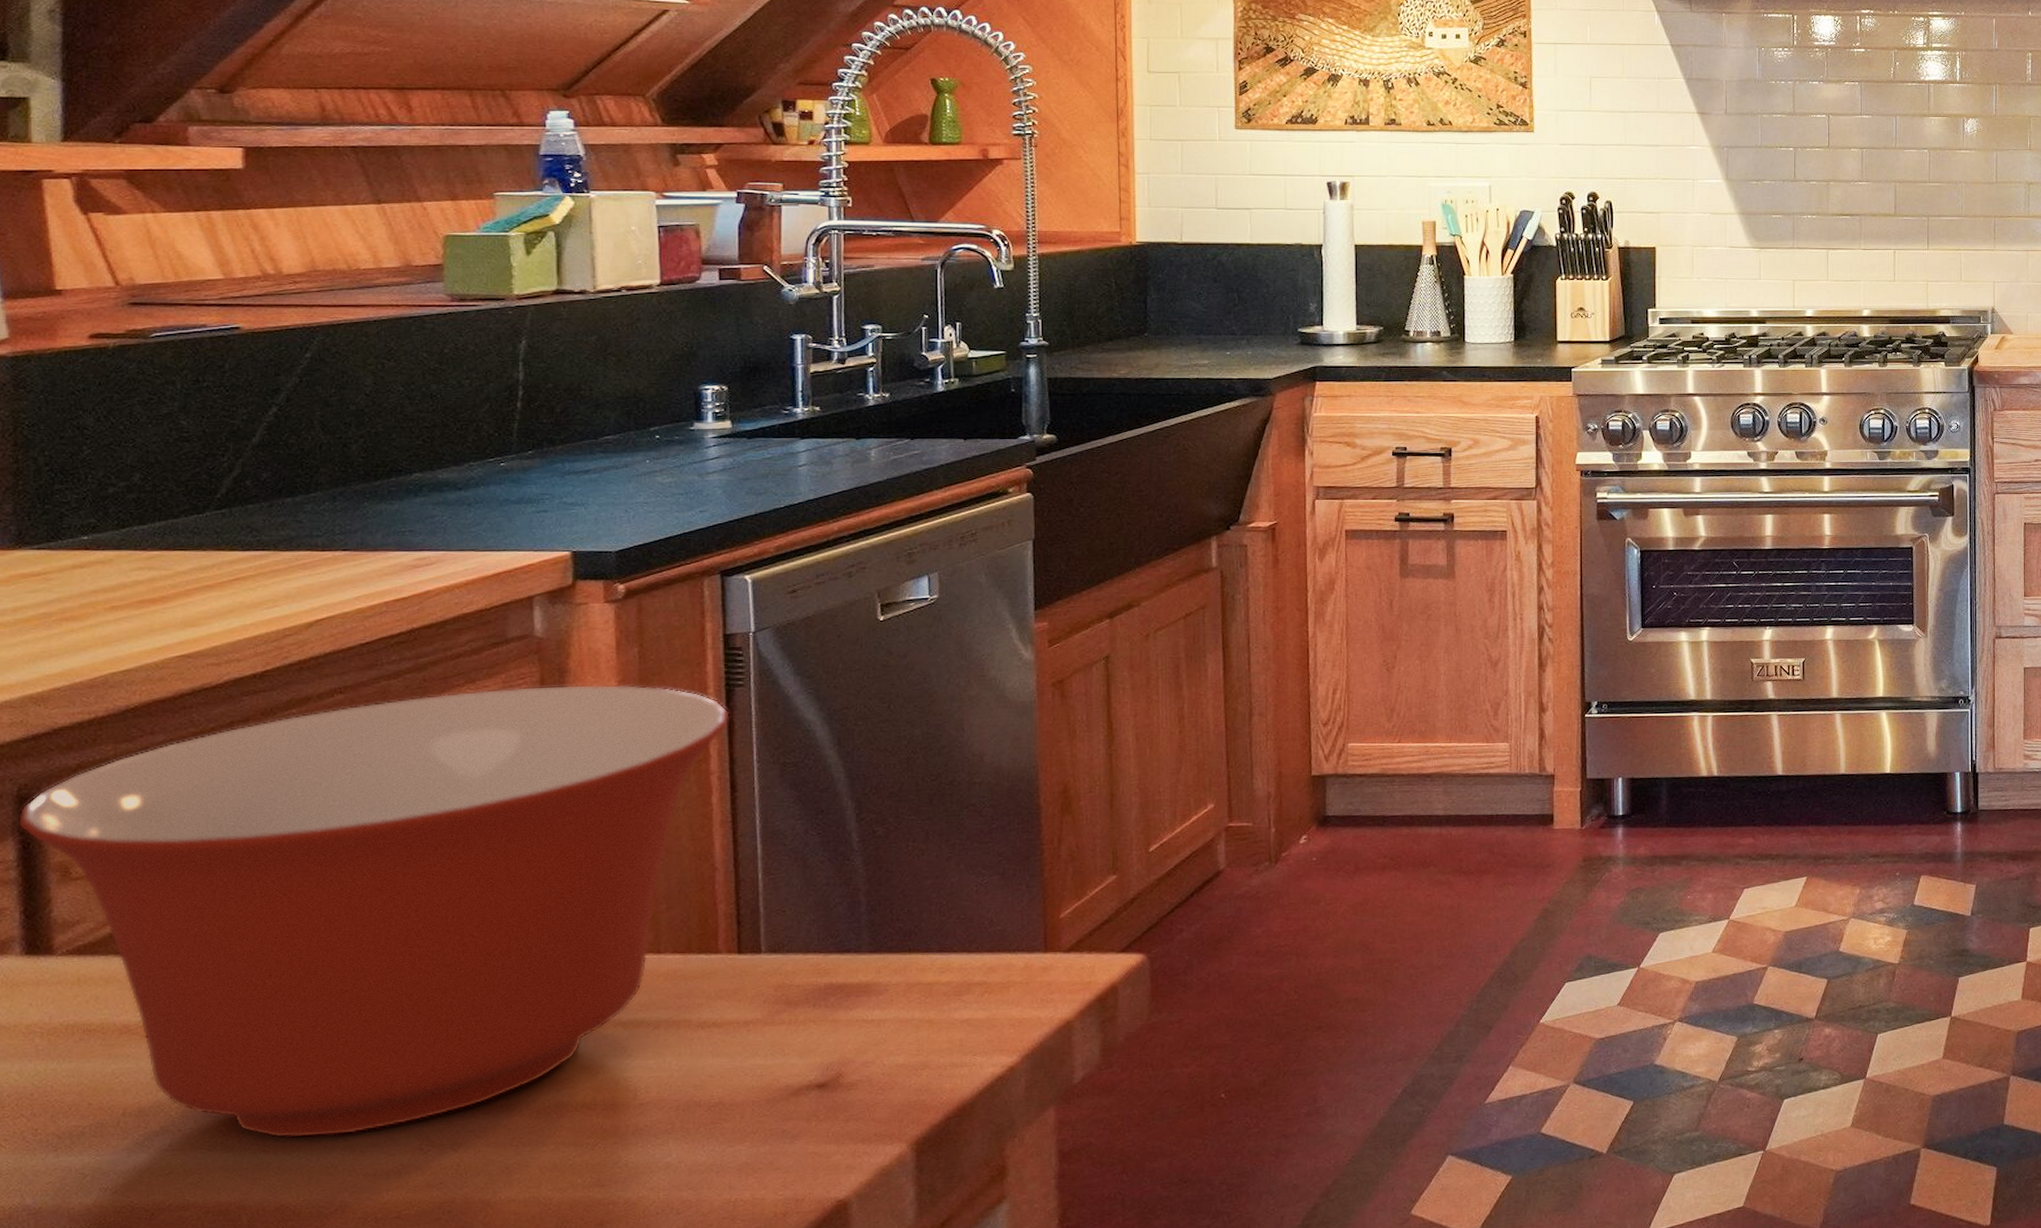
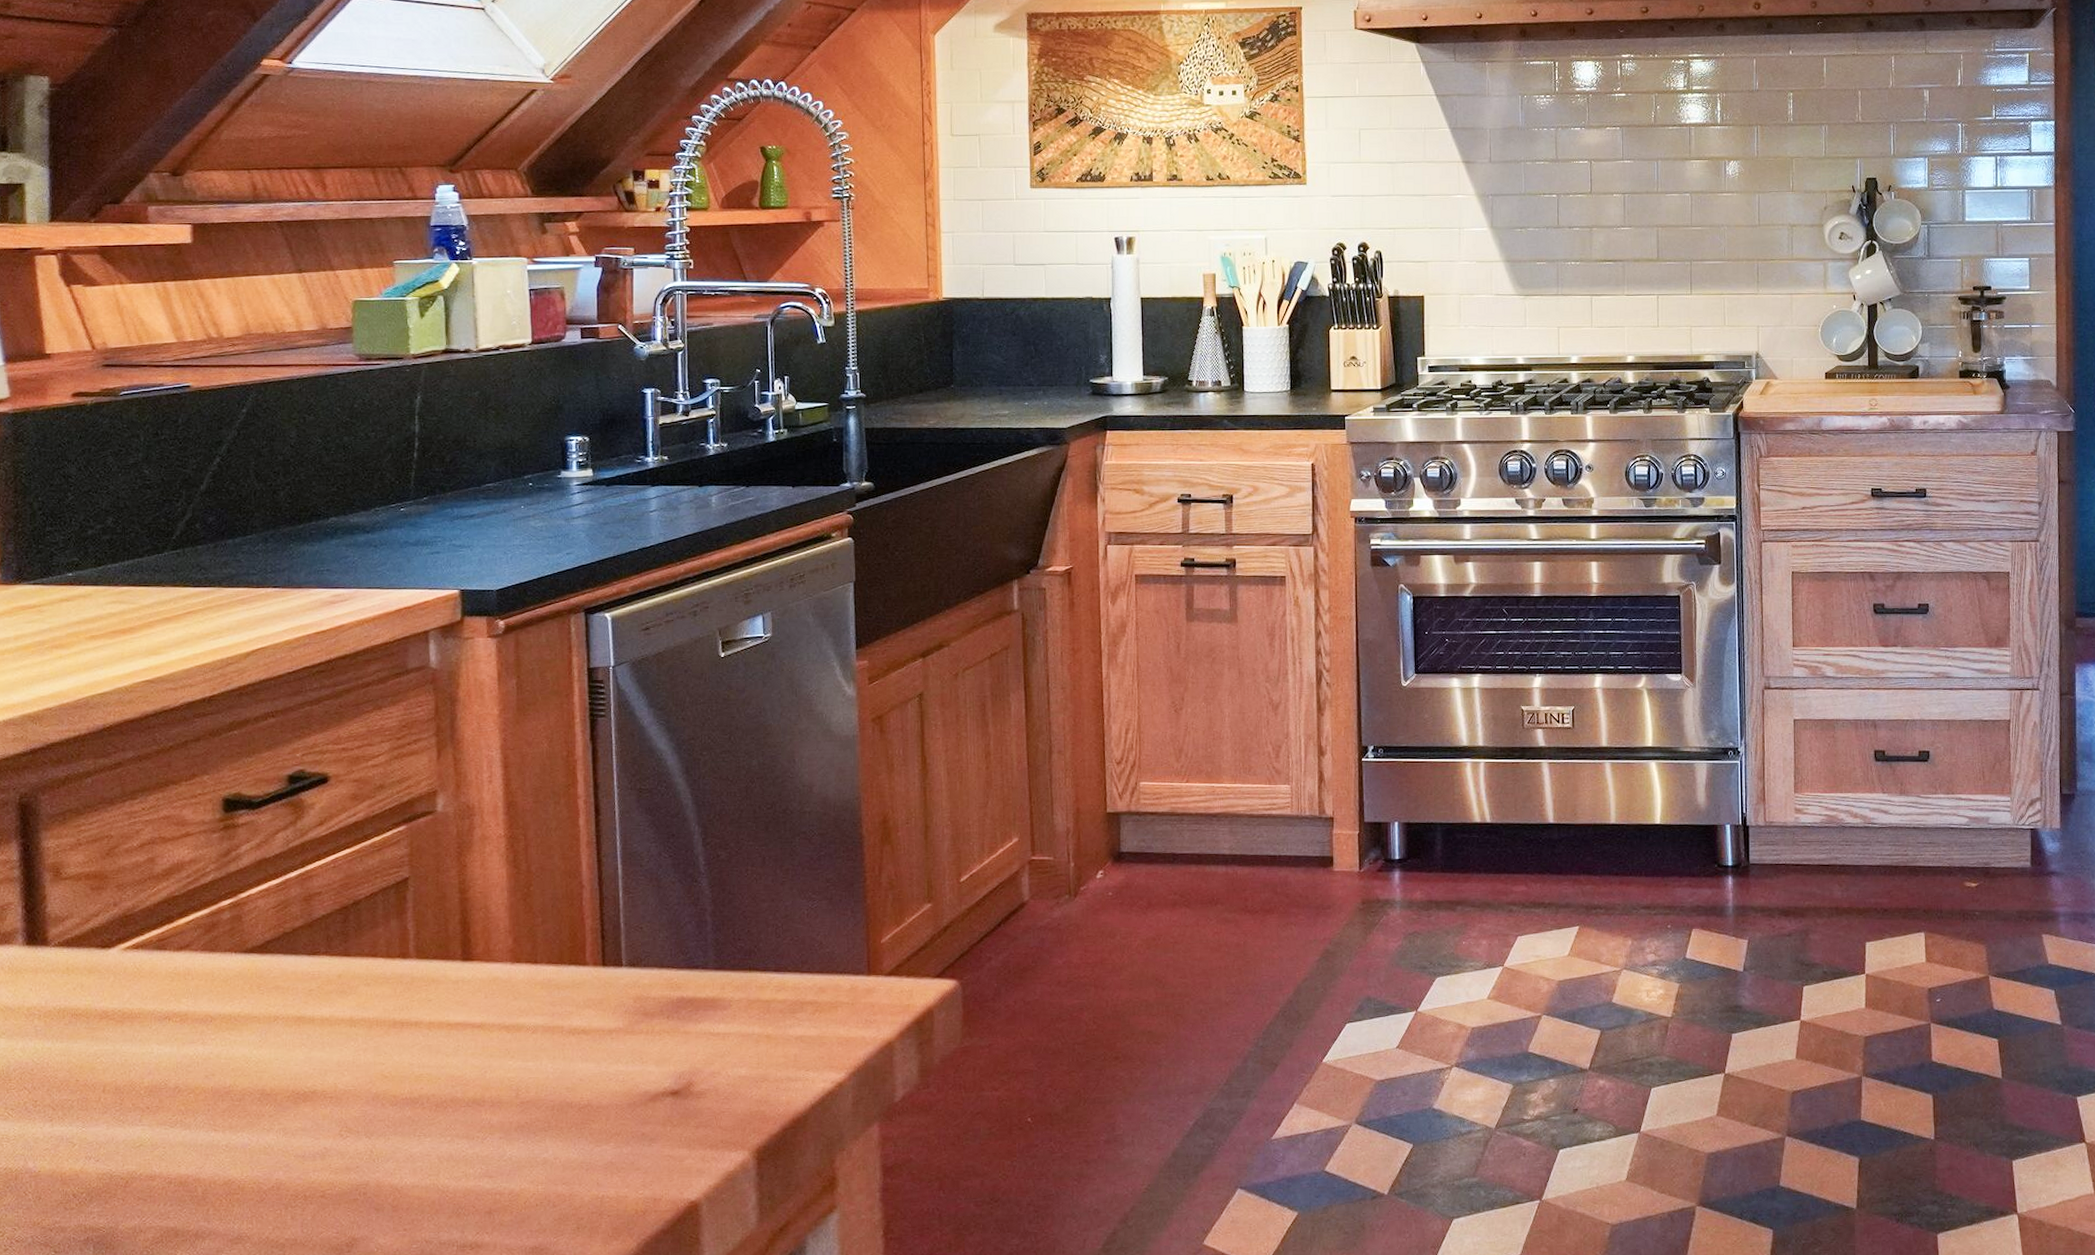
mixing bowl: present [17,684,730,1139] -> none [19,712,594,1120]

